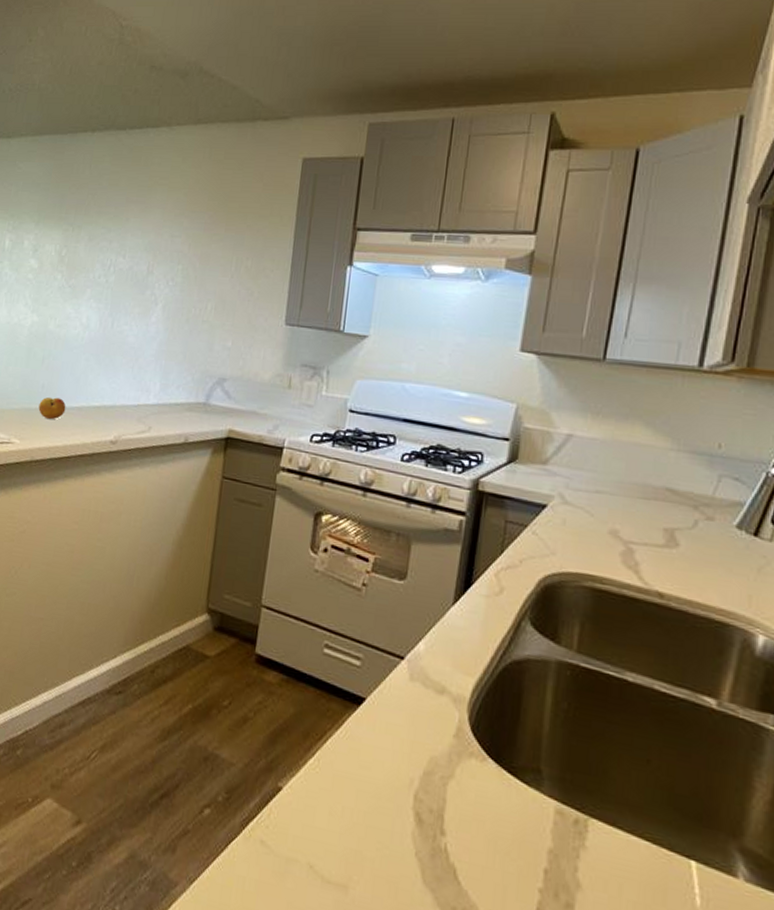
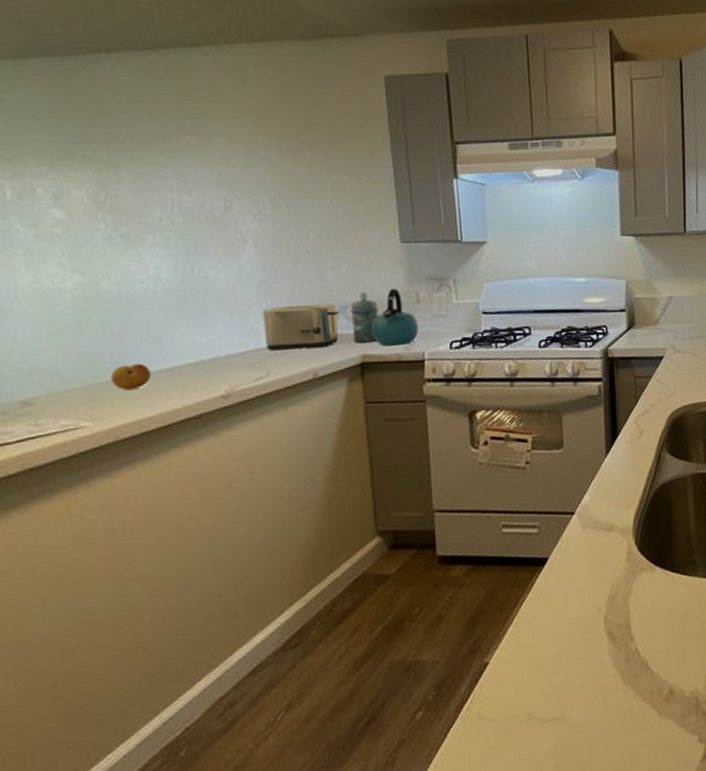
toaster: none [152,368,218,415] -> present [262,303,340,351]
canister: none [225,368,253,419] -> present [350,292,380,343]
kettle: none [241,370,285,428] -> present [371,289,419,346]

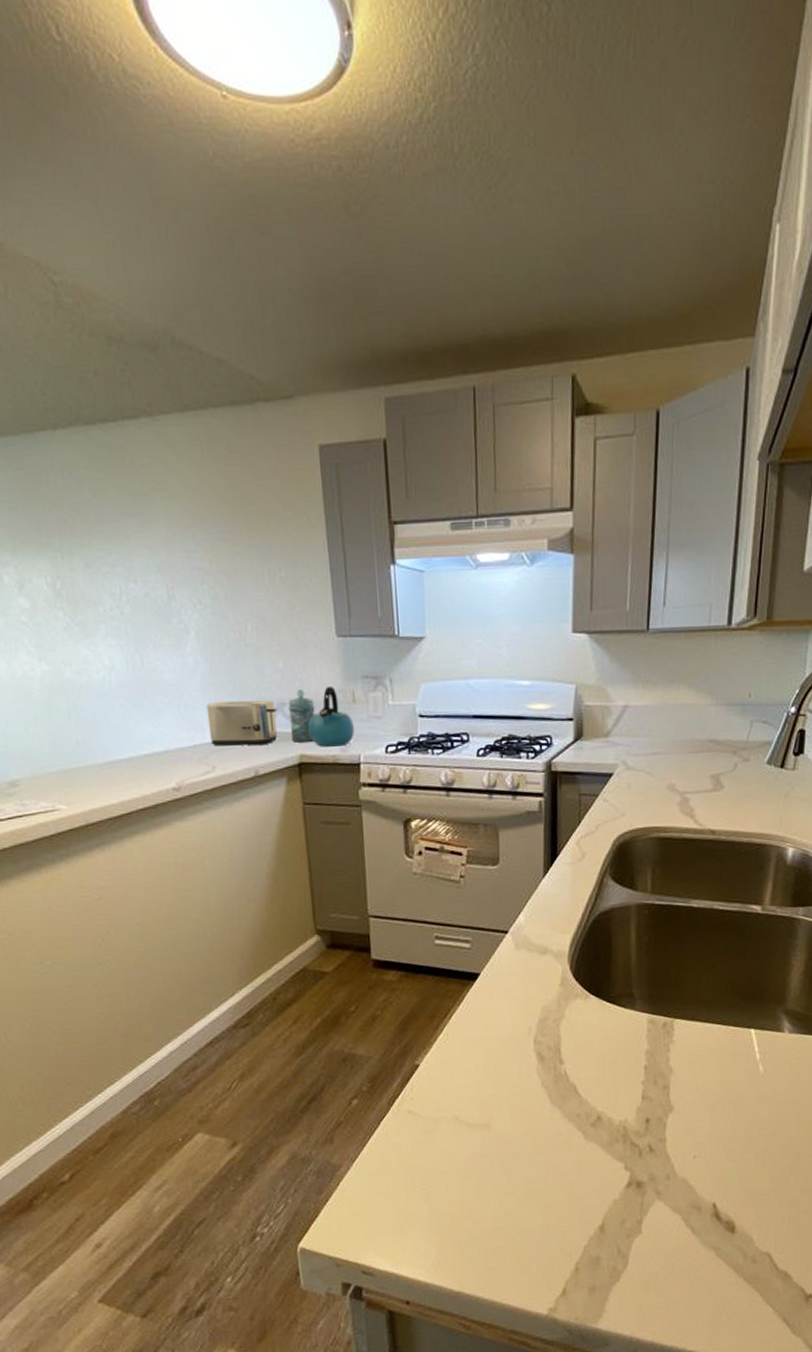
fruit: present [111,363,151,391] -> none [78,752,112,778]

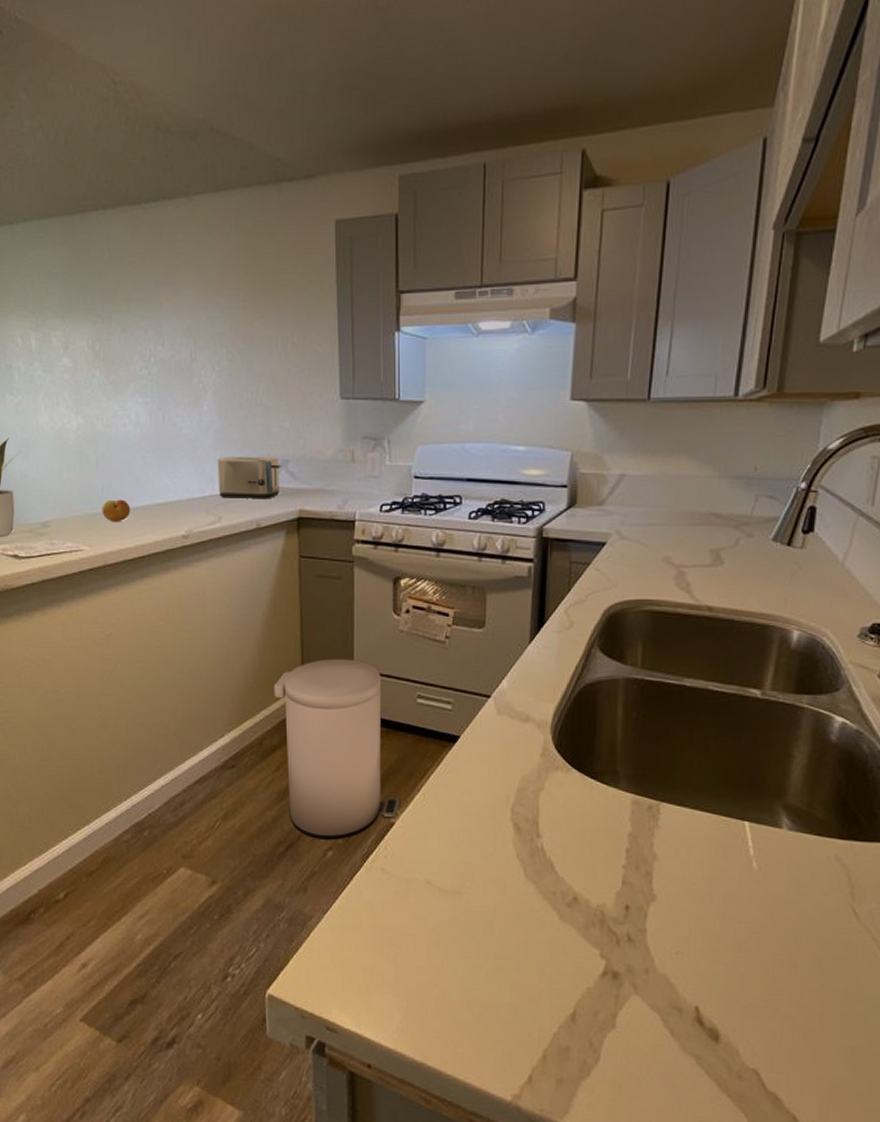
fruit: none [78,752,112,778] -> present [102,499,131,523]
pedal bin: none [284,905,424,1089] -> present [274,658,401,840]
canister: present [288,690,316,743] -> none [291,448,317,498]
kettle: present [308,687,354,747] -> none [308,446,351,503]

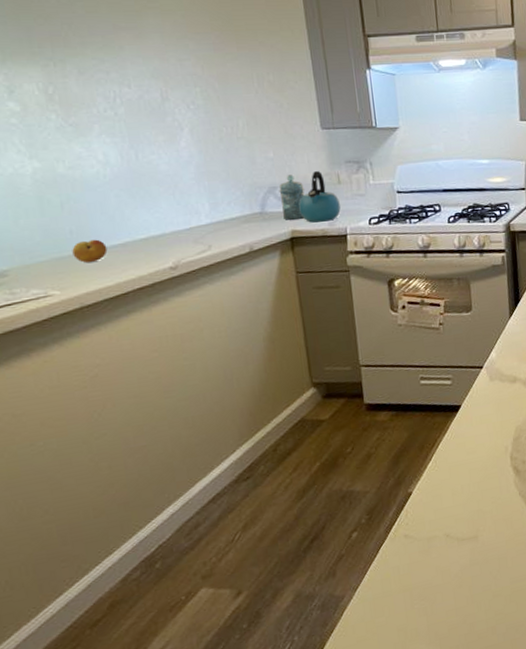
toaster: present [217,456,282,500] -> none [201,185,271,228]
pedal bin: present [274,658,401,840] -> none [282,357,415,525]
canister: none [291,448,317,498] -> present [279,175,305,220]
kettle: none [308,446,351,503] -> present [298,171,341,223]

